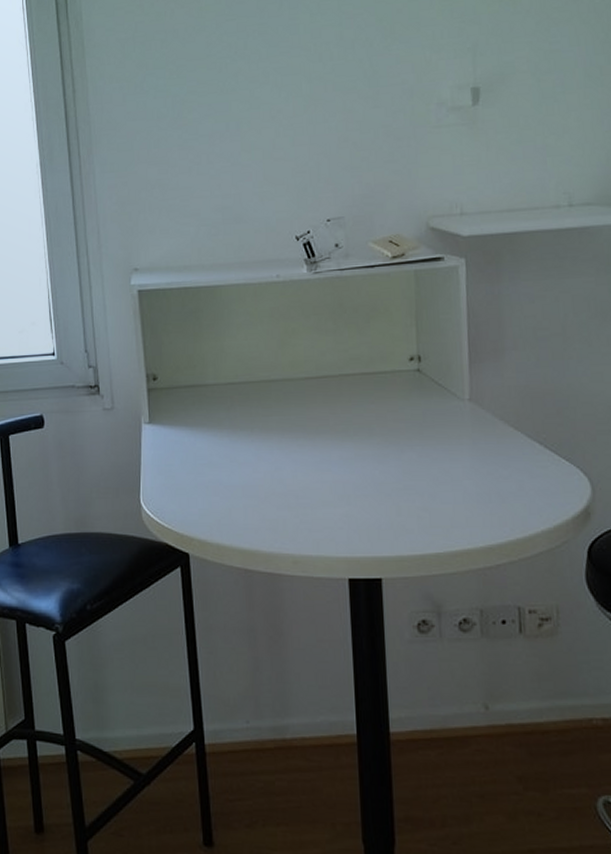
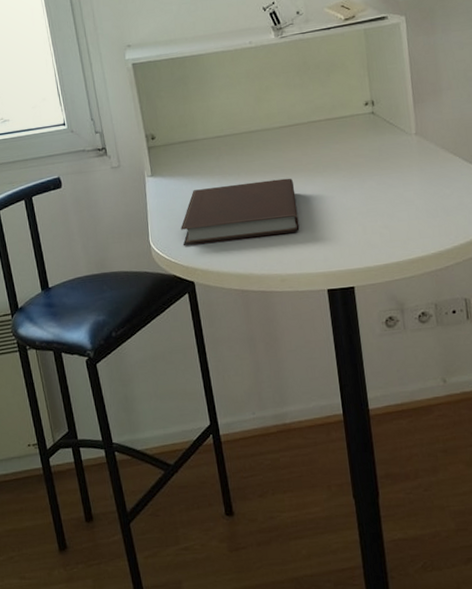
notebook: none [178,439,320,509] -> present [181,178,300,245]

